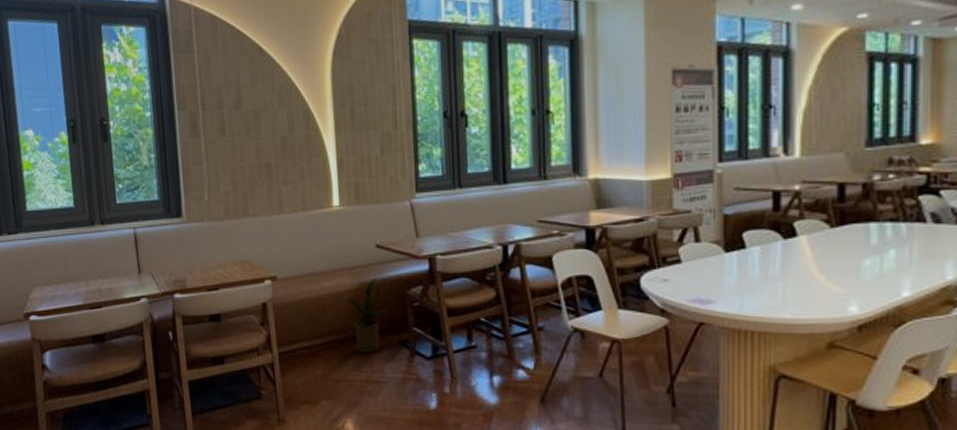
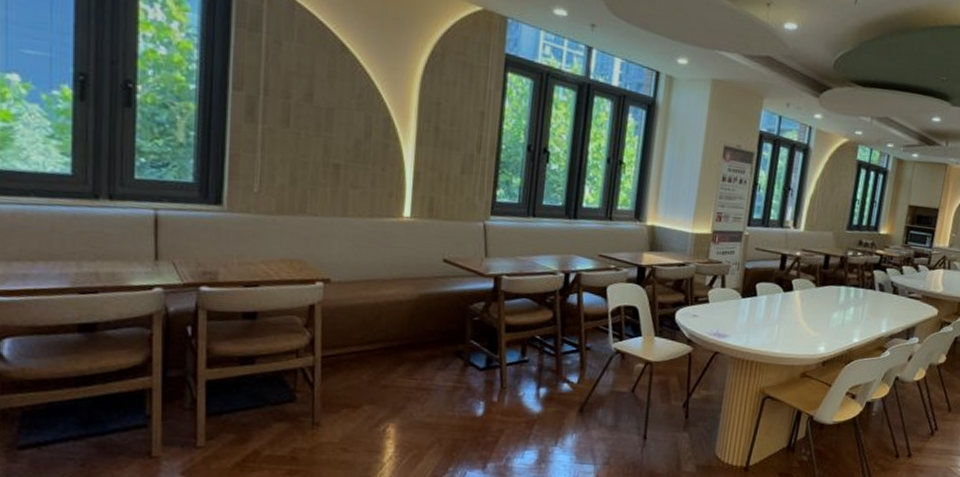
house plant: present [341,277,387,353] -> none [399,290,447,362]

